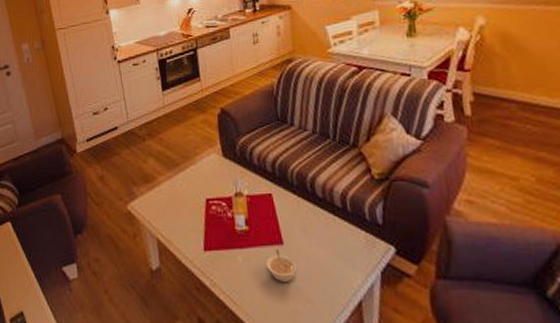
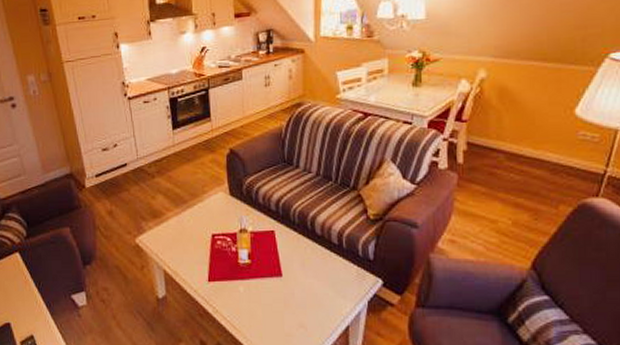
legume: present [266,249,297,282] -> none [265,280,294,309]

